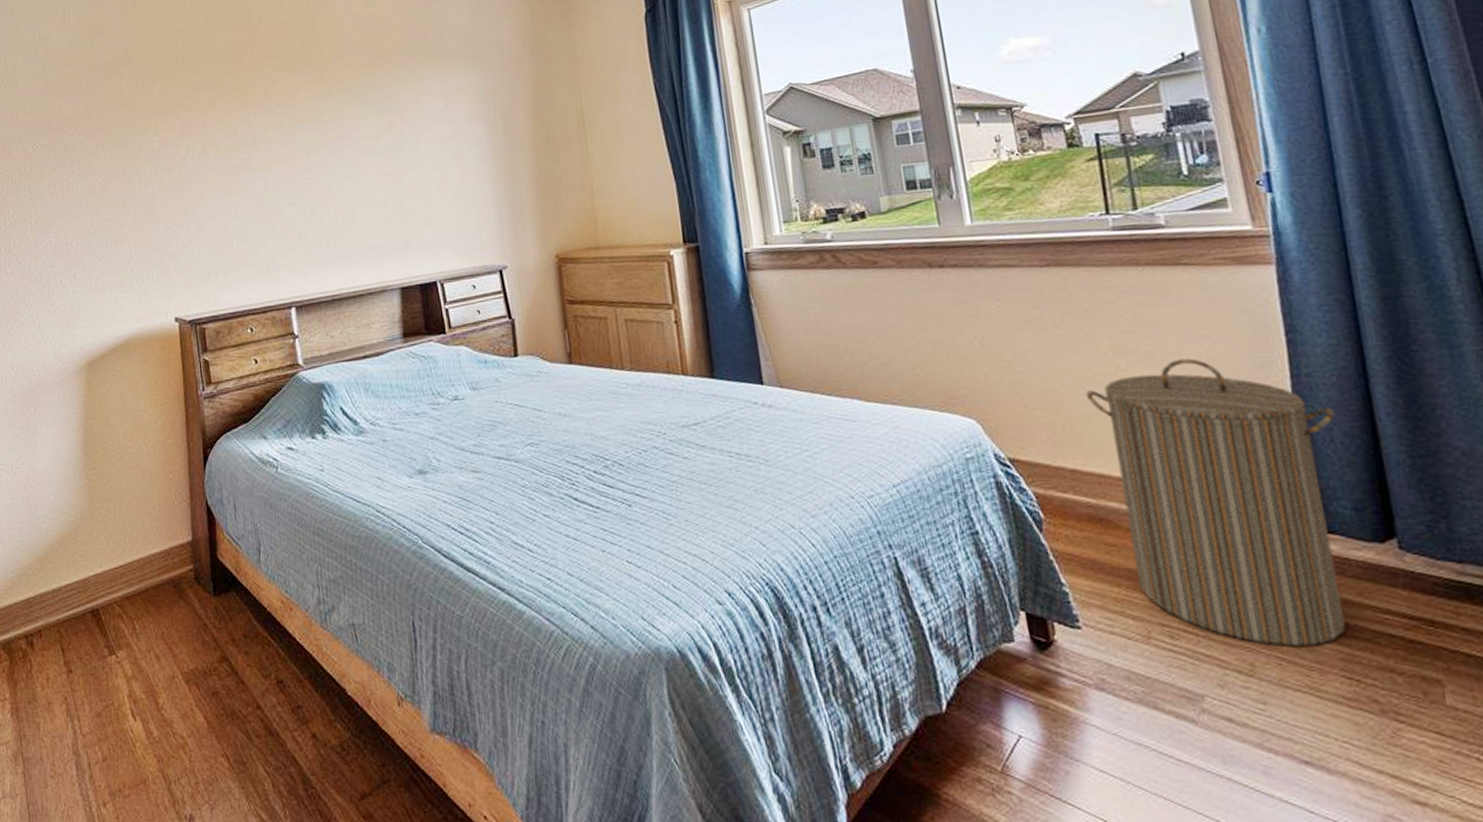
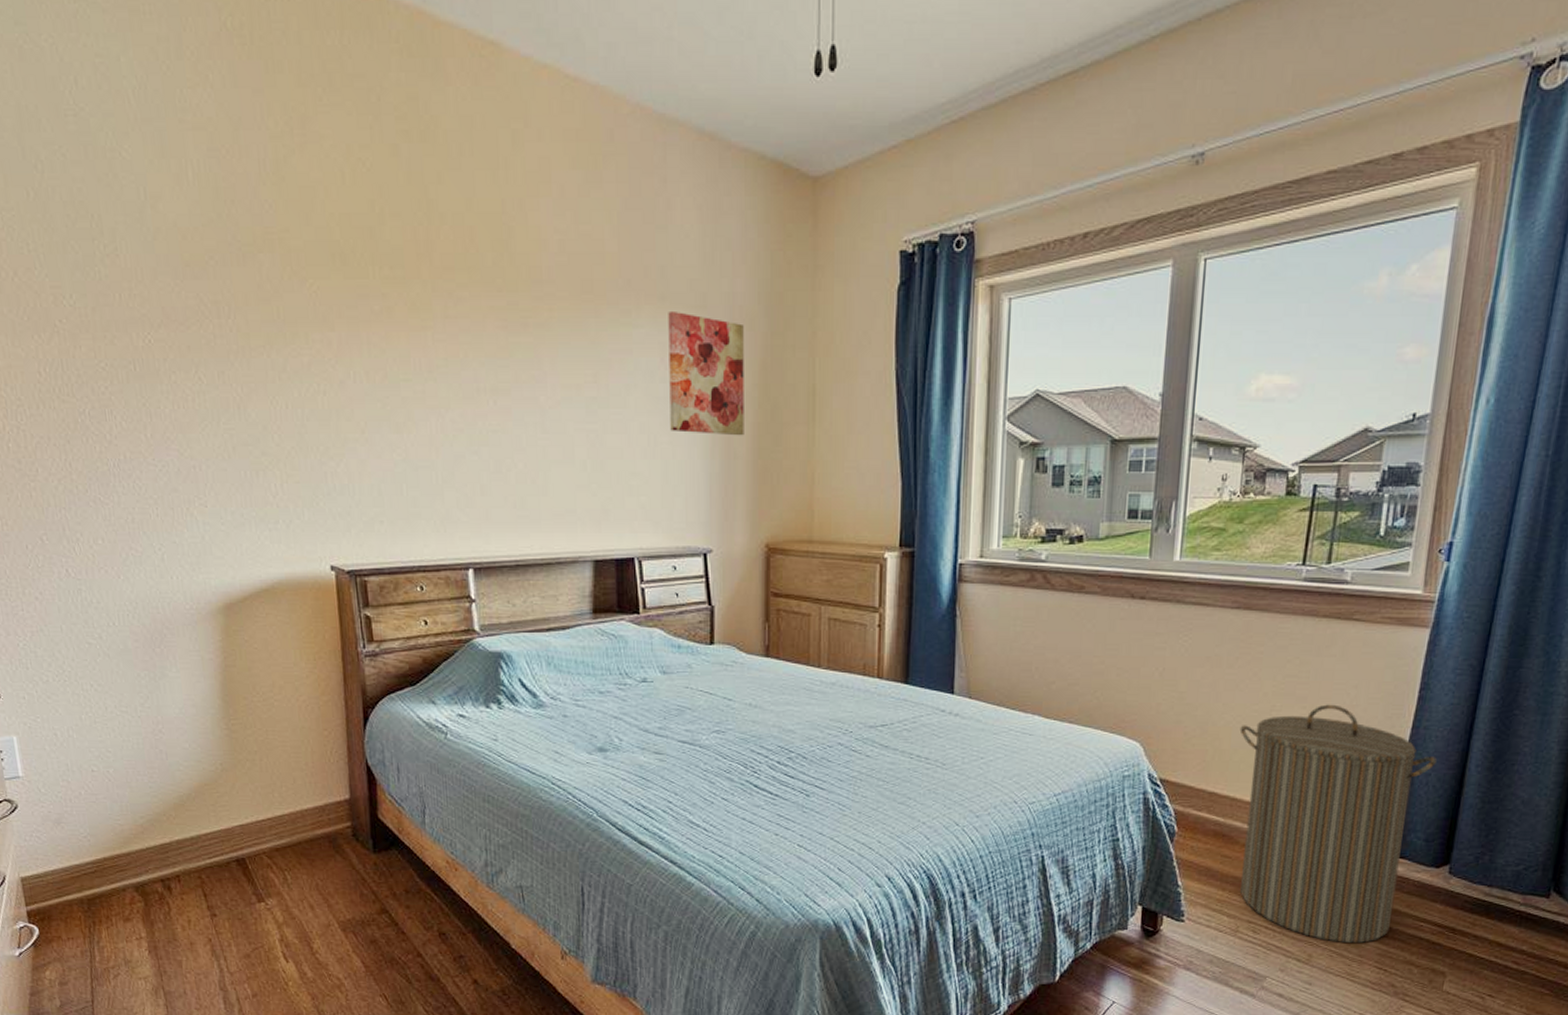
wall art: none [447,63,524,164] -> present [668,310,744,436]

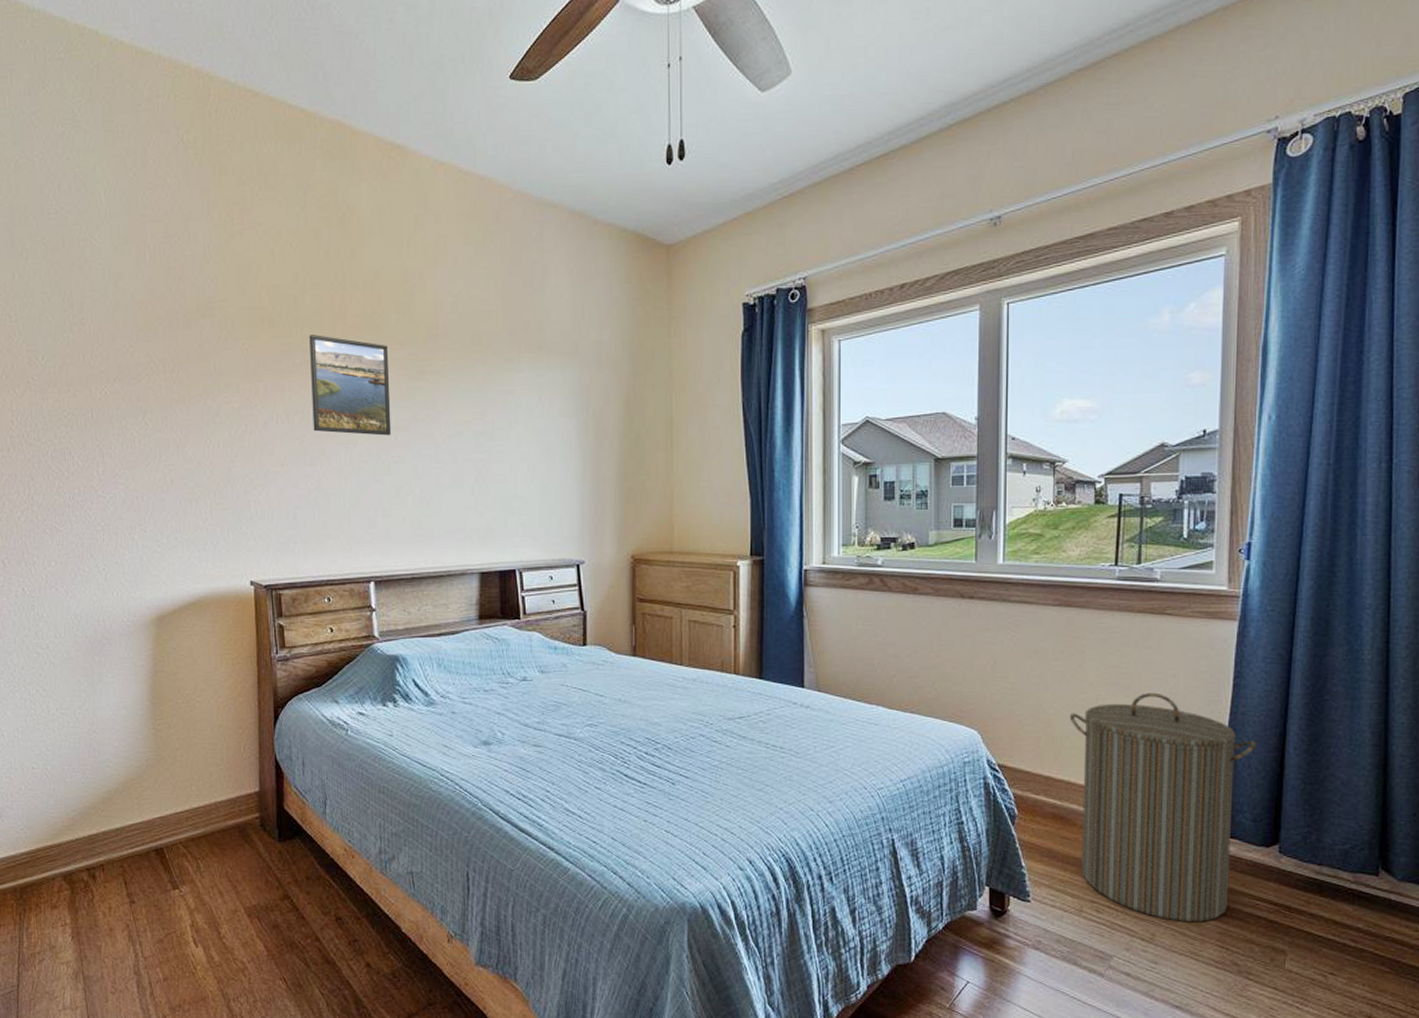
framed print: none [390,276,490,400] -> present [309,335,392,436]
wall art: present [668,310,744,436] -> none [545,357,611,462]

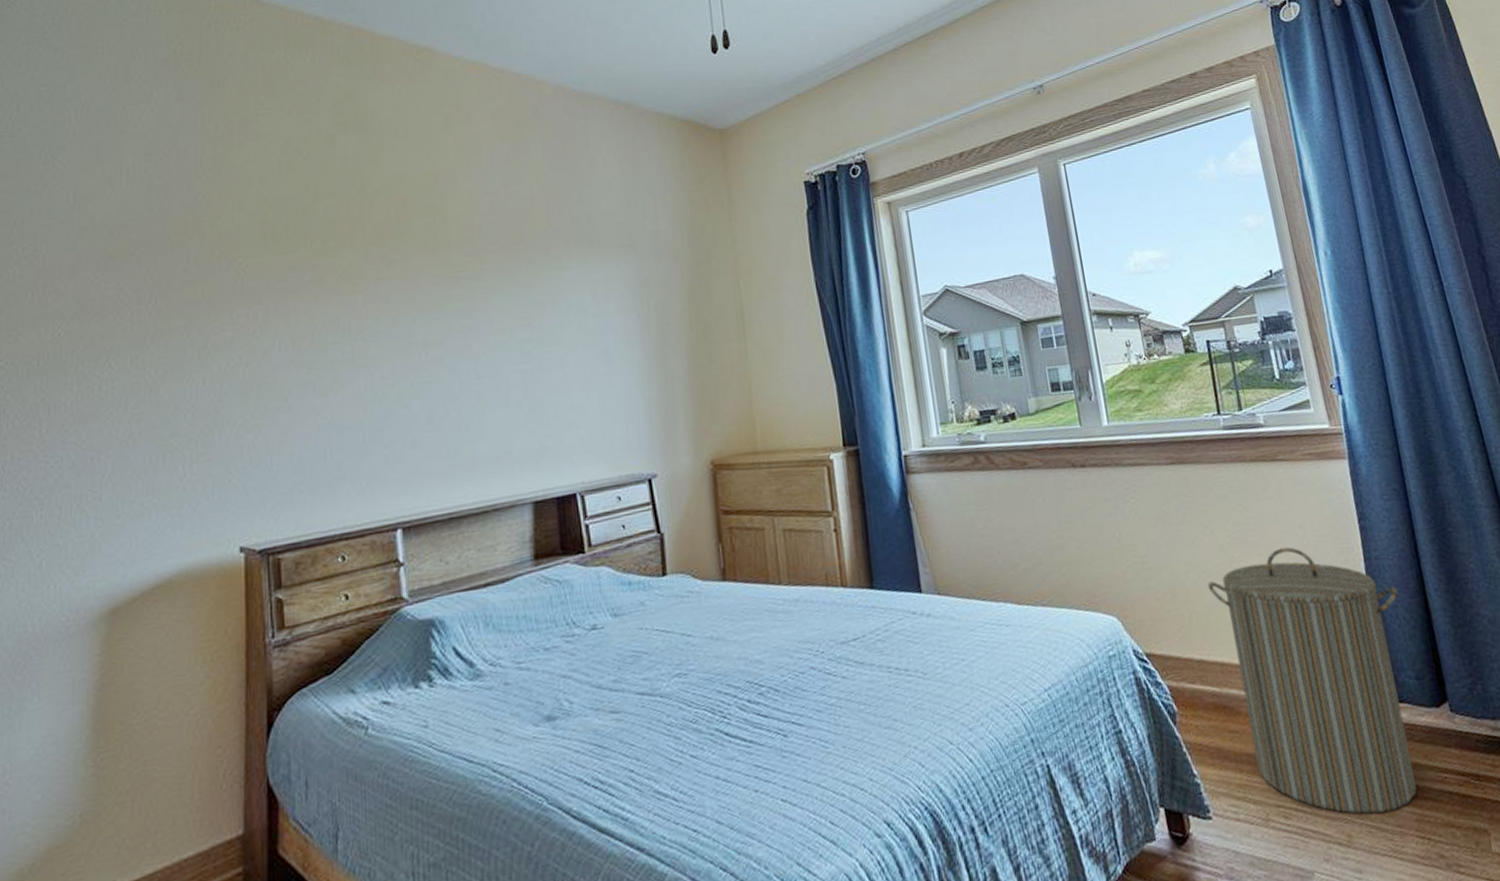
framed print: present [309,335,392,436] -> none [322,247,422,357]

